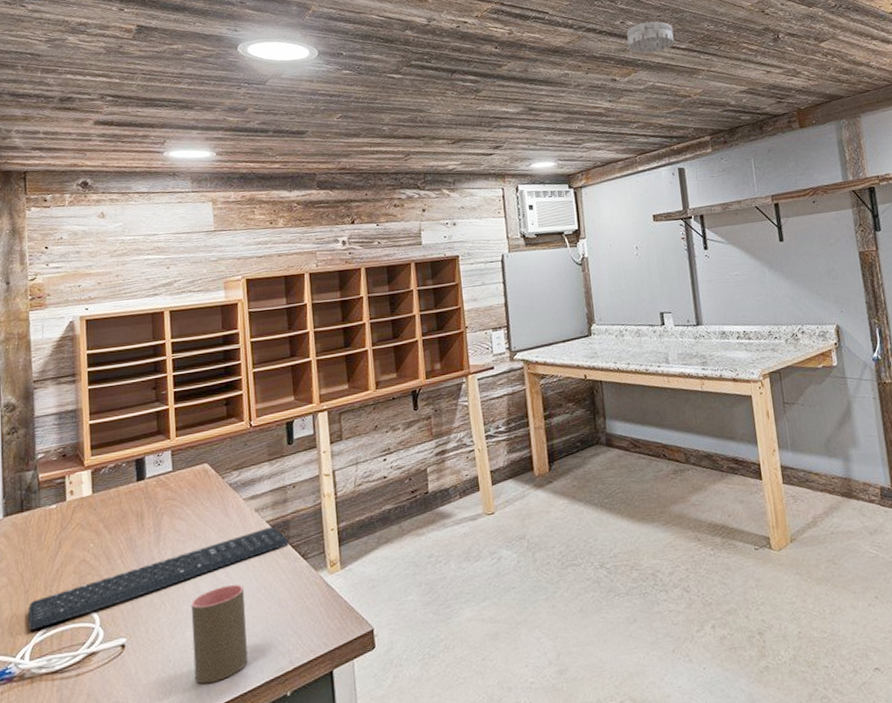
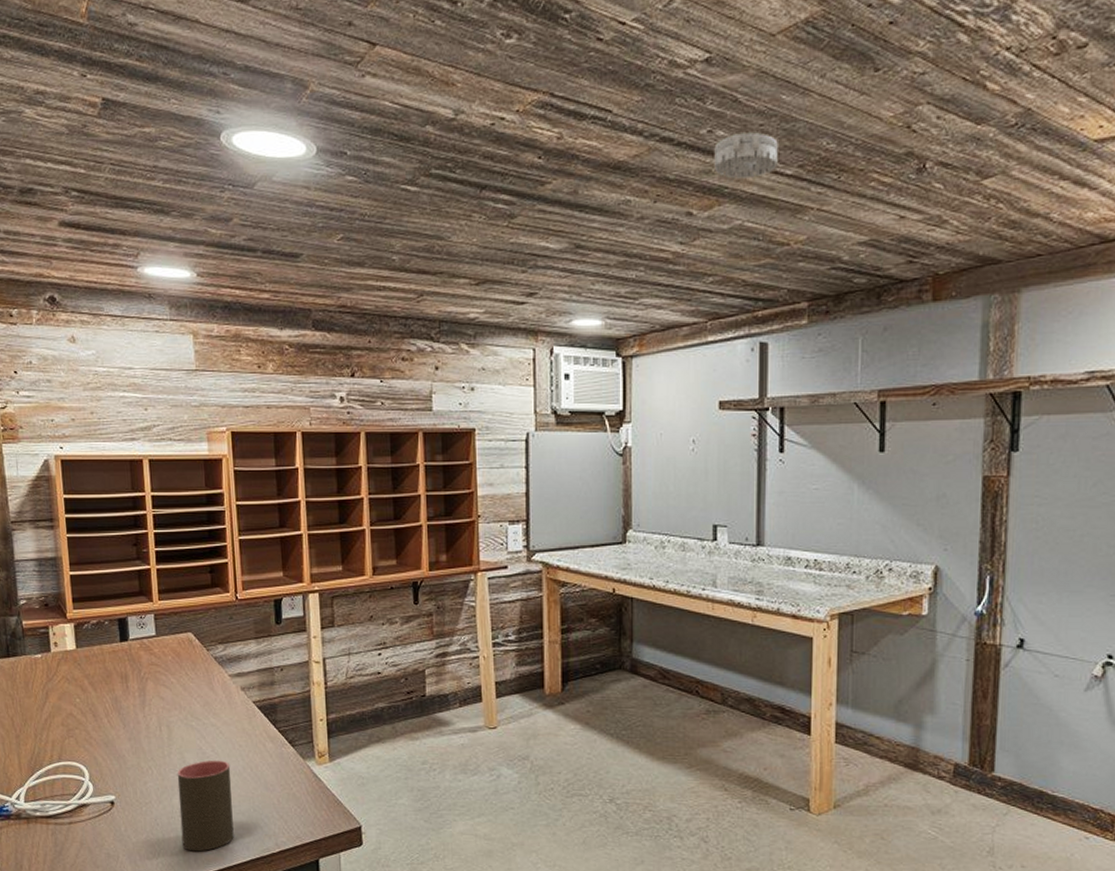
keyboard: present [28,526,289,630] -> none [20,708,276,774]

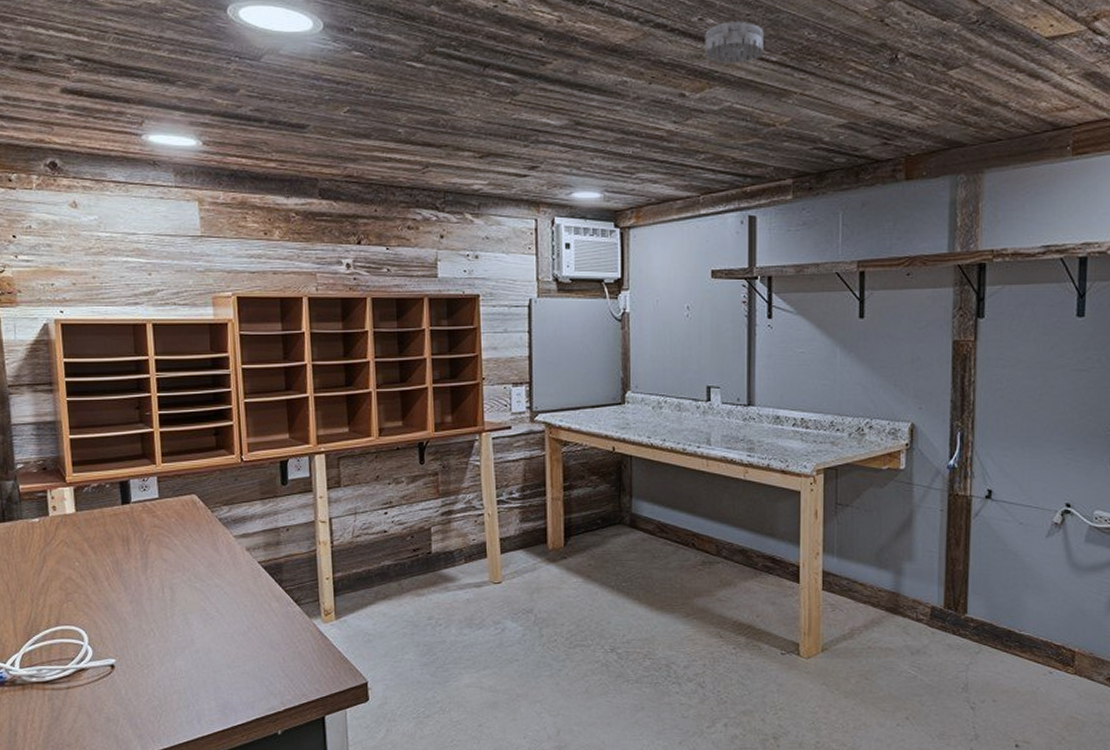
cup: present [177,760,234,852] -> none [180,620,239,713]

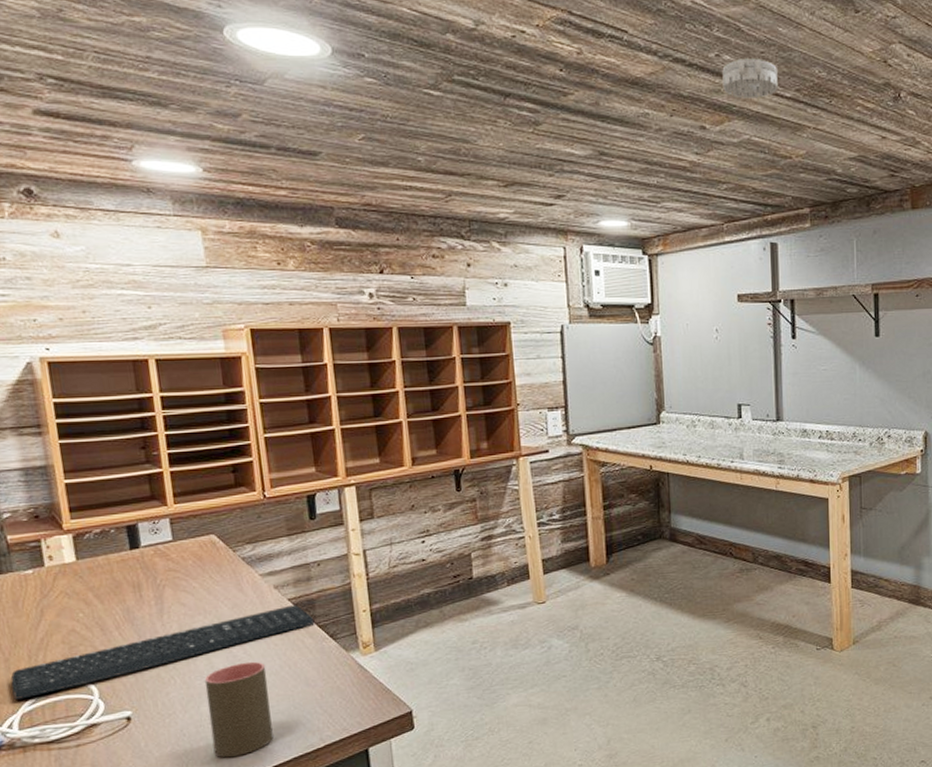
keyboard: none [15,568,281,639] -> present [10,605,315,700]
cup: none [180,620,239,713] -> present [204,661,273,758]

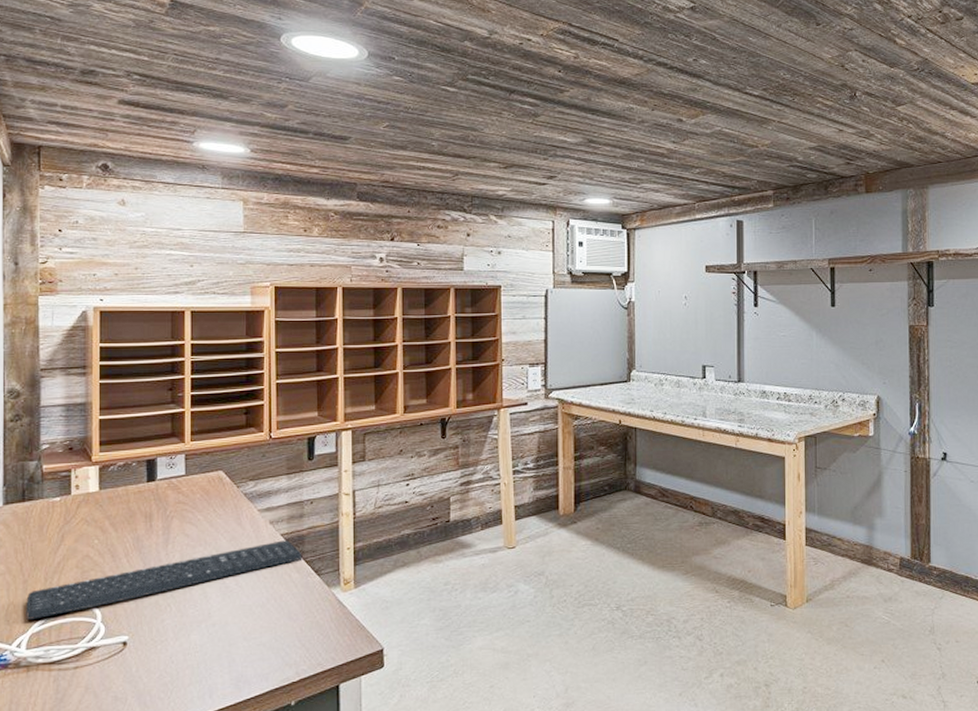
cup: present [204,661,273,758] -> none [197,593,254,687]
smoke detector: present [722,58,778,99] -> none [699,63,747,96]

